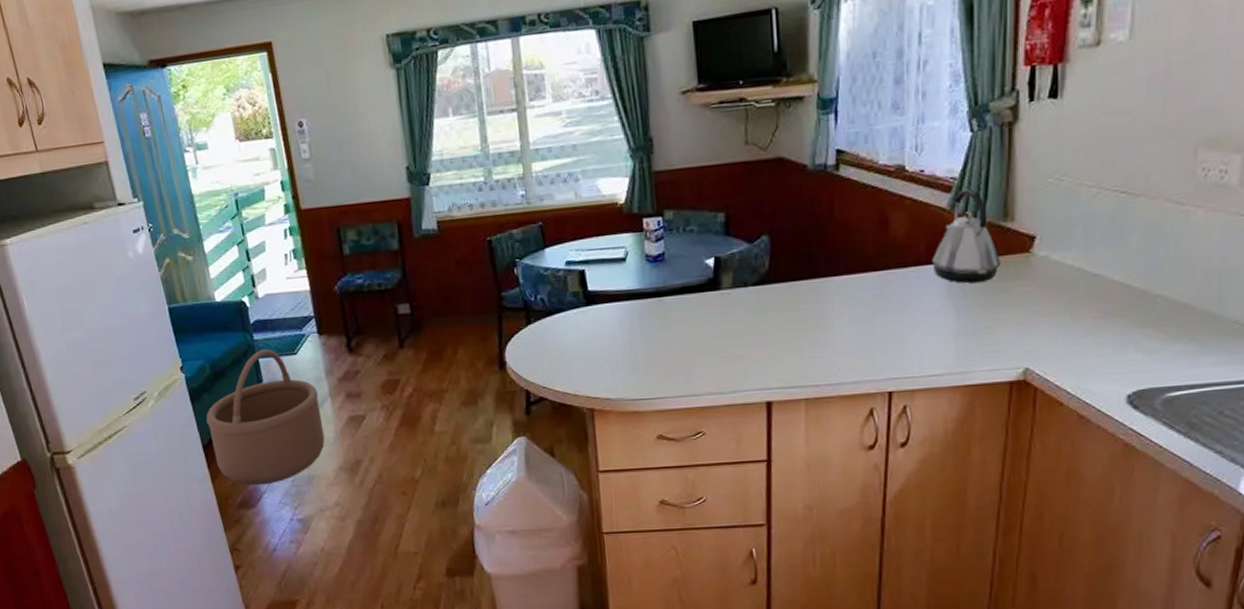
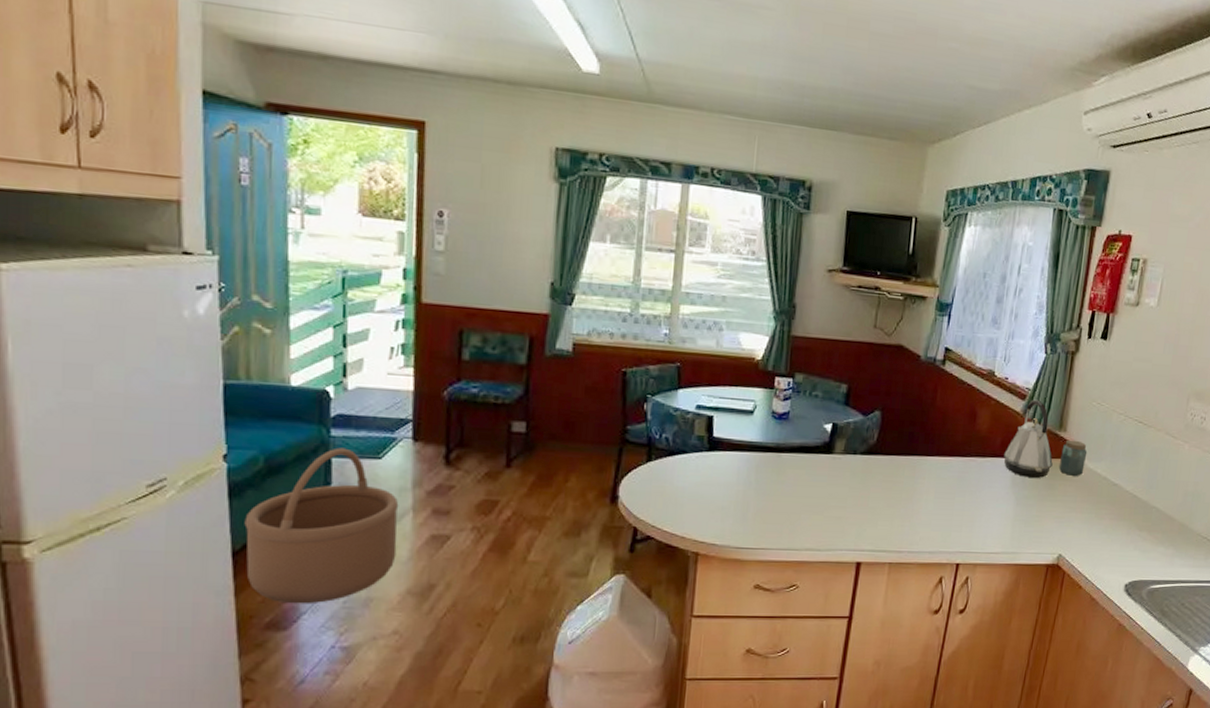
peanut butter: none [1009,229,1049,273] -> present [1058,439,1088,476]

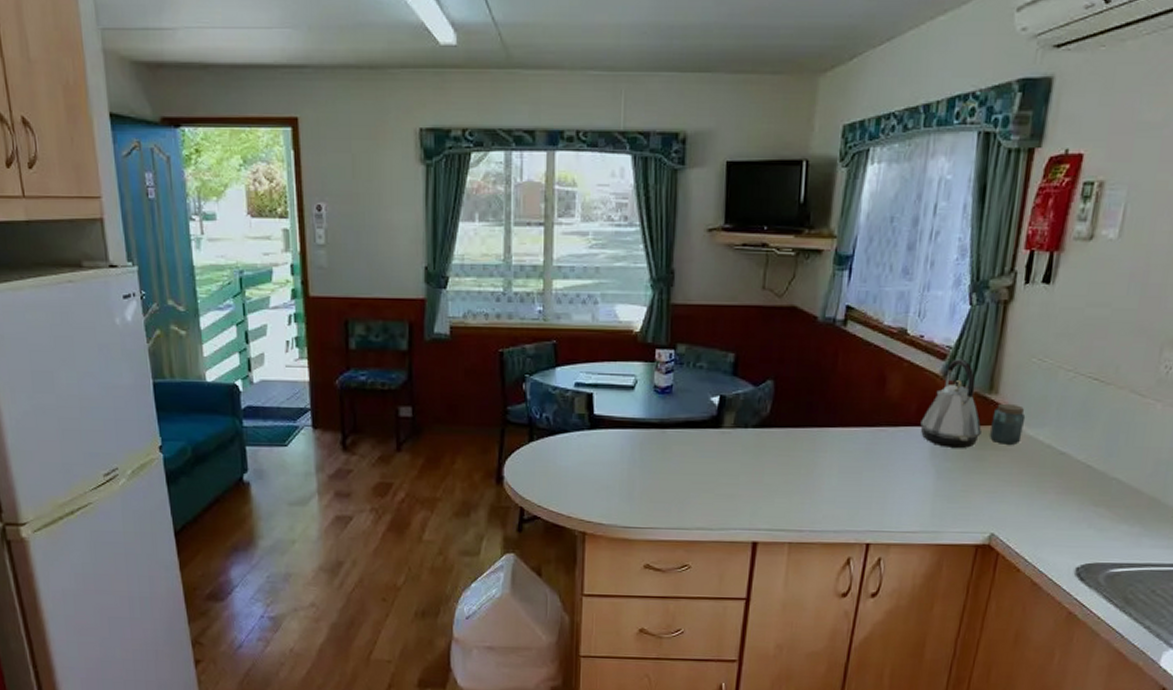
basket: present [244,447,399,604] -> none [181,437,308,579]

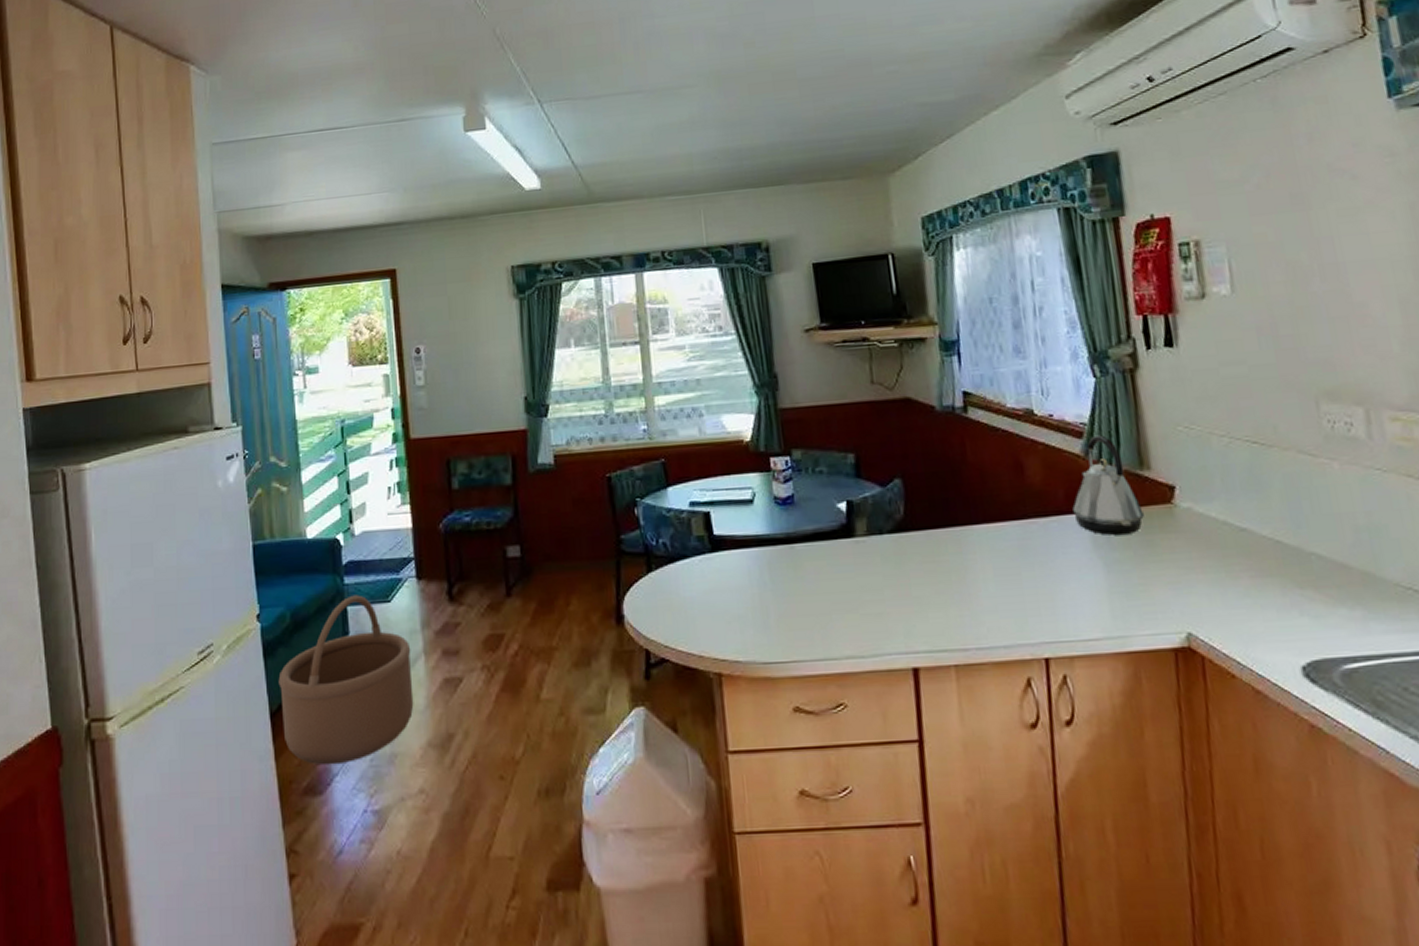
basket: none [181,437,308,579] -> present [278,594,414,765]
peanut butter: present [989,403,1026,445] -> none [1150,478,1191,526]

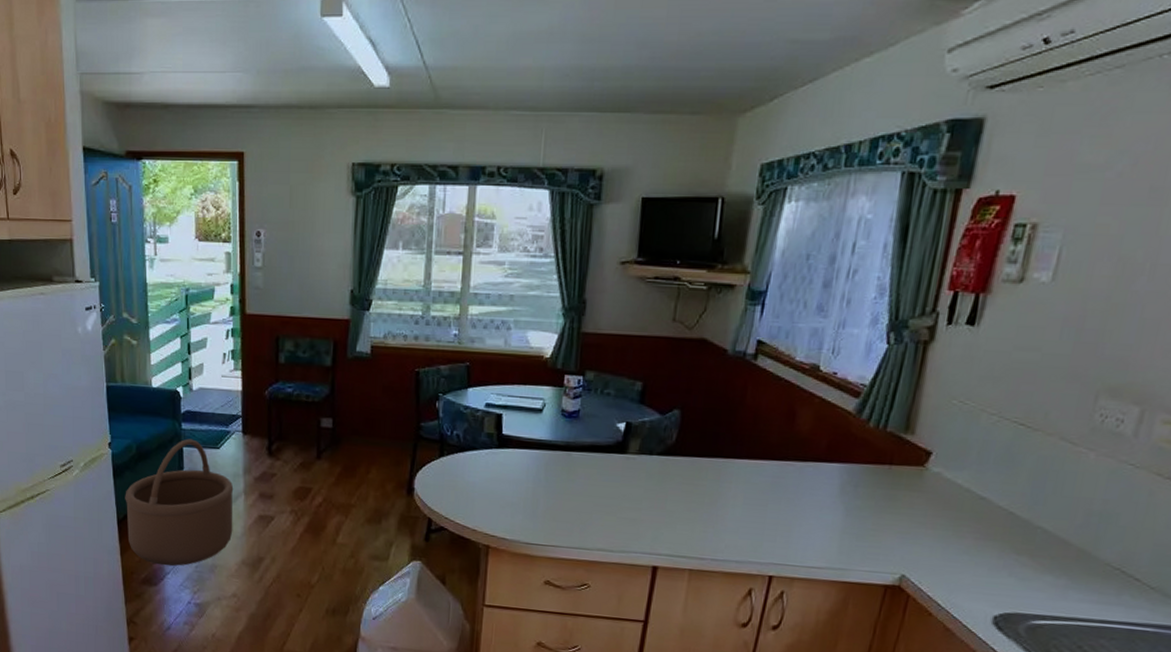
kettle: present [1072,435,1144,536] -> none [830,397,895,488]

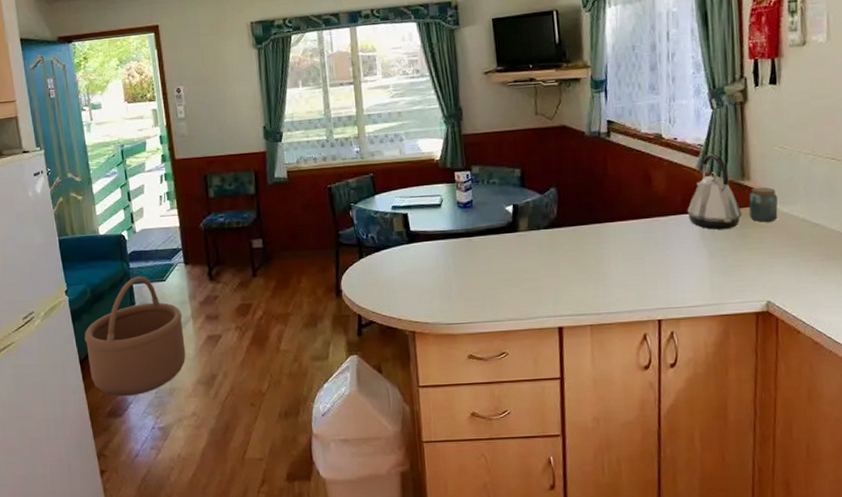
kettle: none [830,397,895,488] -> present [687,154,742,230]
peanut butter: none [903,444,944,486] -> present [748,186,779,222]

